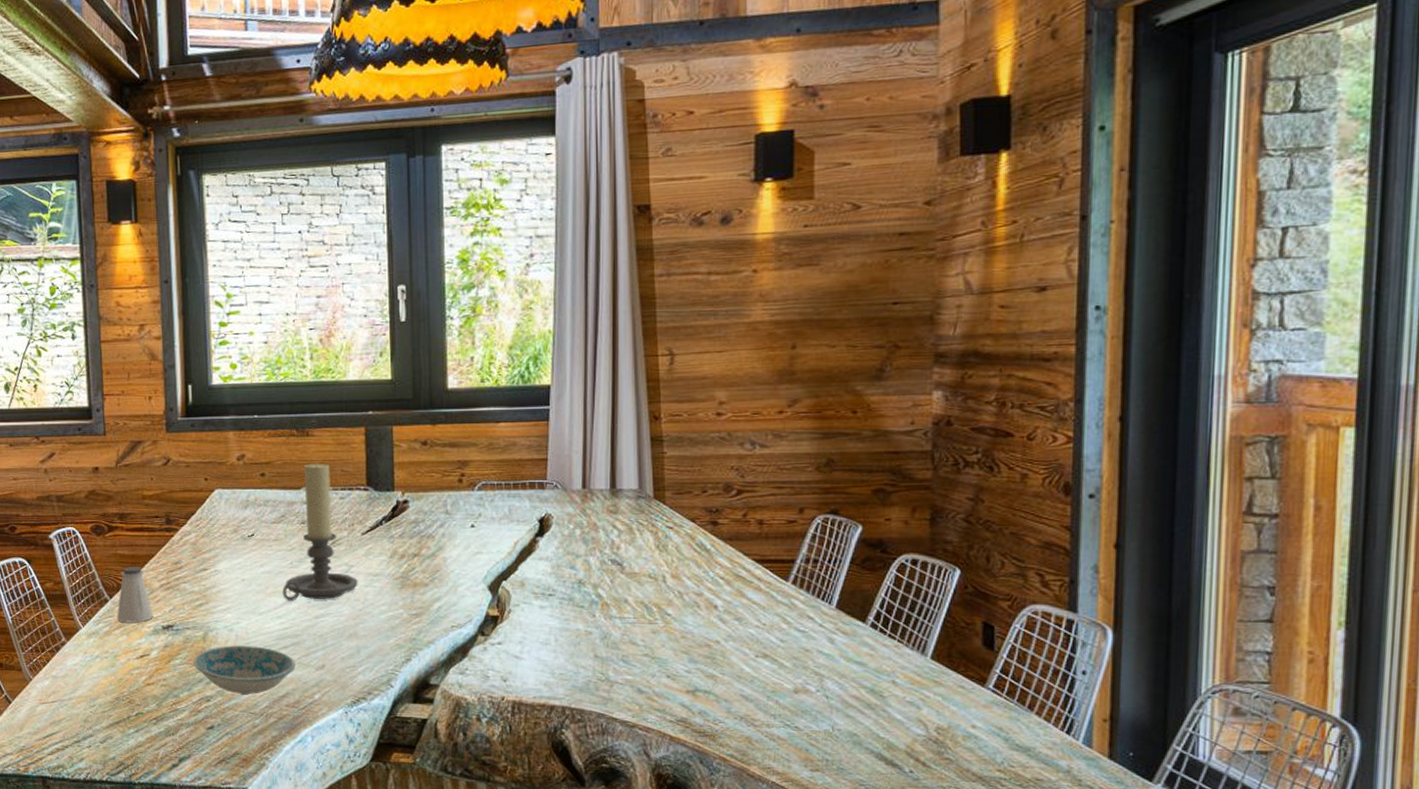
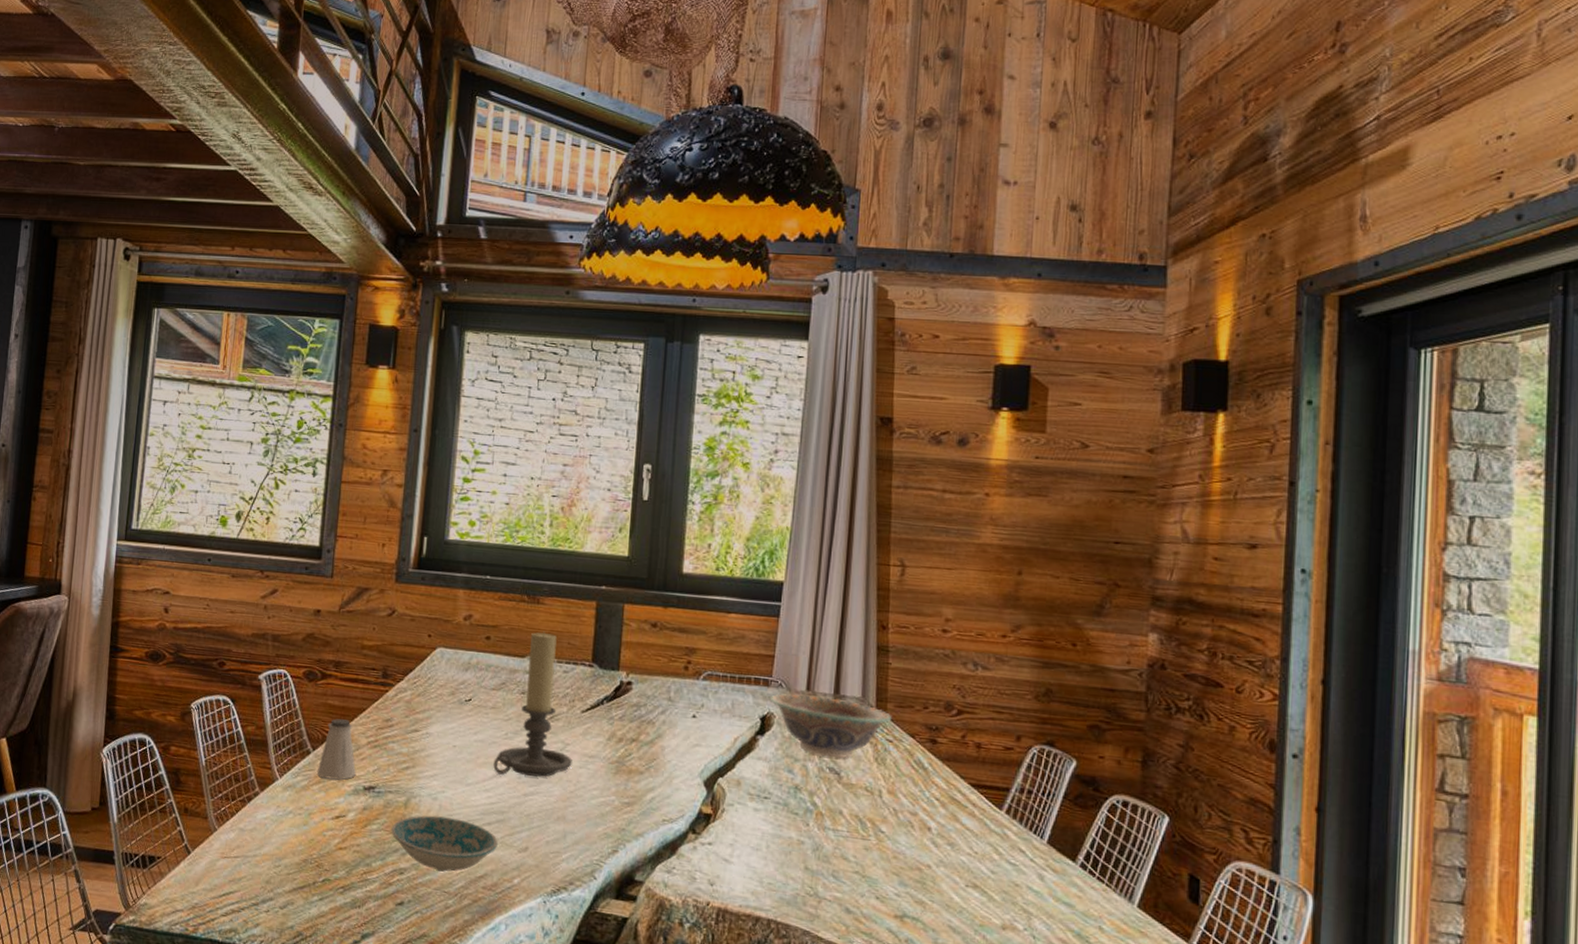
decorative bowl: none [547,493,671,550] -> present [770,694,892,758]

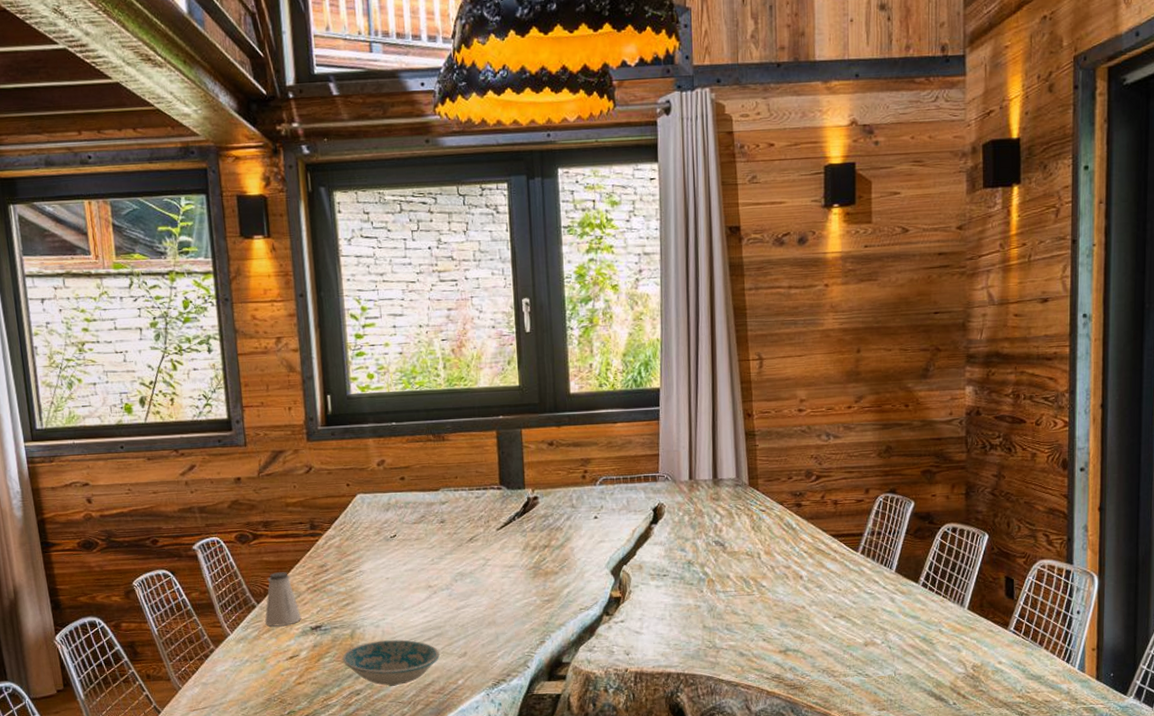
candle holder: present [493,631,572,777] -> none [425,464,495,596]
decorative bowl: present [770,694,892,758] -> none [660,482,763,533]

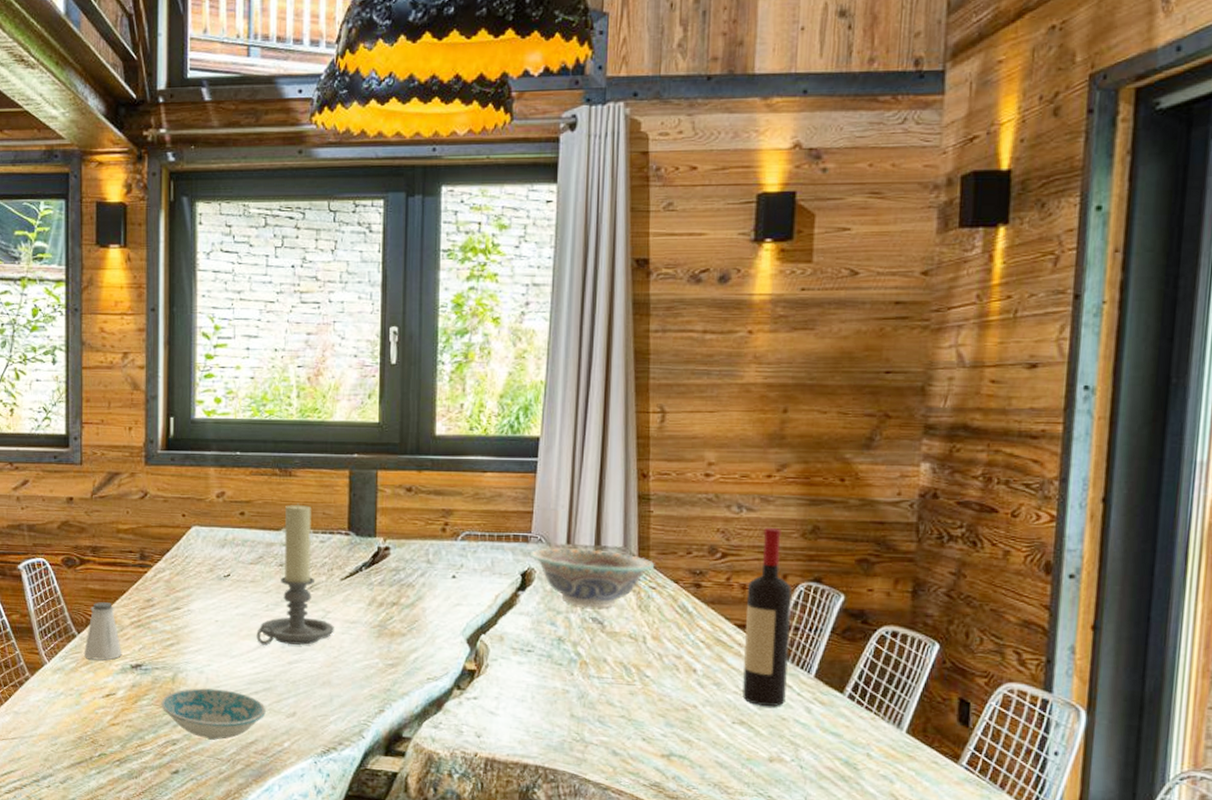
candle holder: none [425,464,495,596] -> present [256,503,334,645]
decorative bowl: none [660,482,763,533] -> present [531,548,655,608]
wine bottle: none [838,450,874,601] -> present [742,527,792,707]

